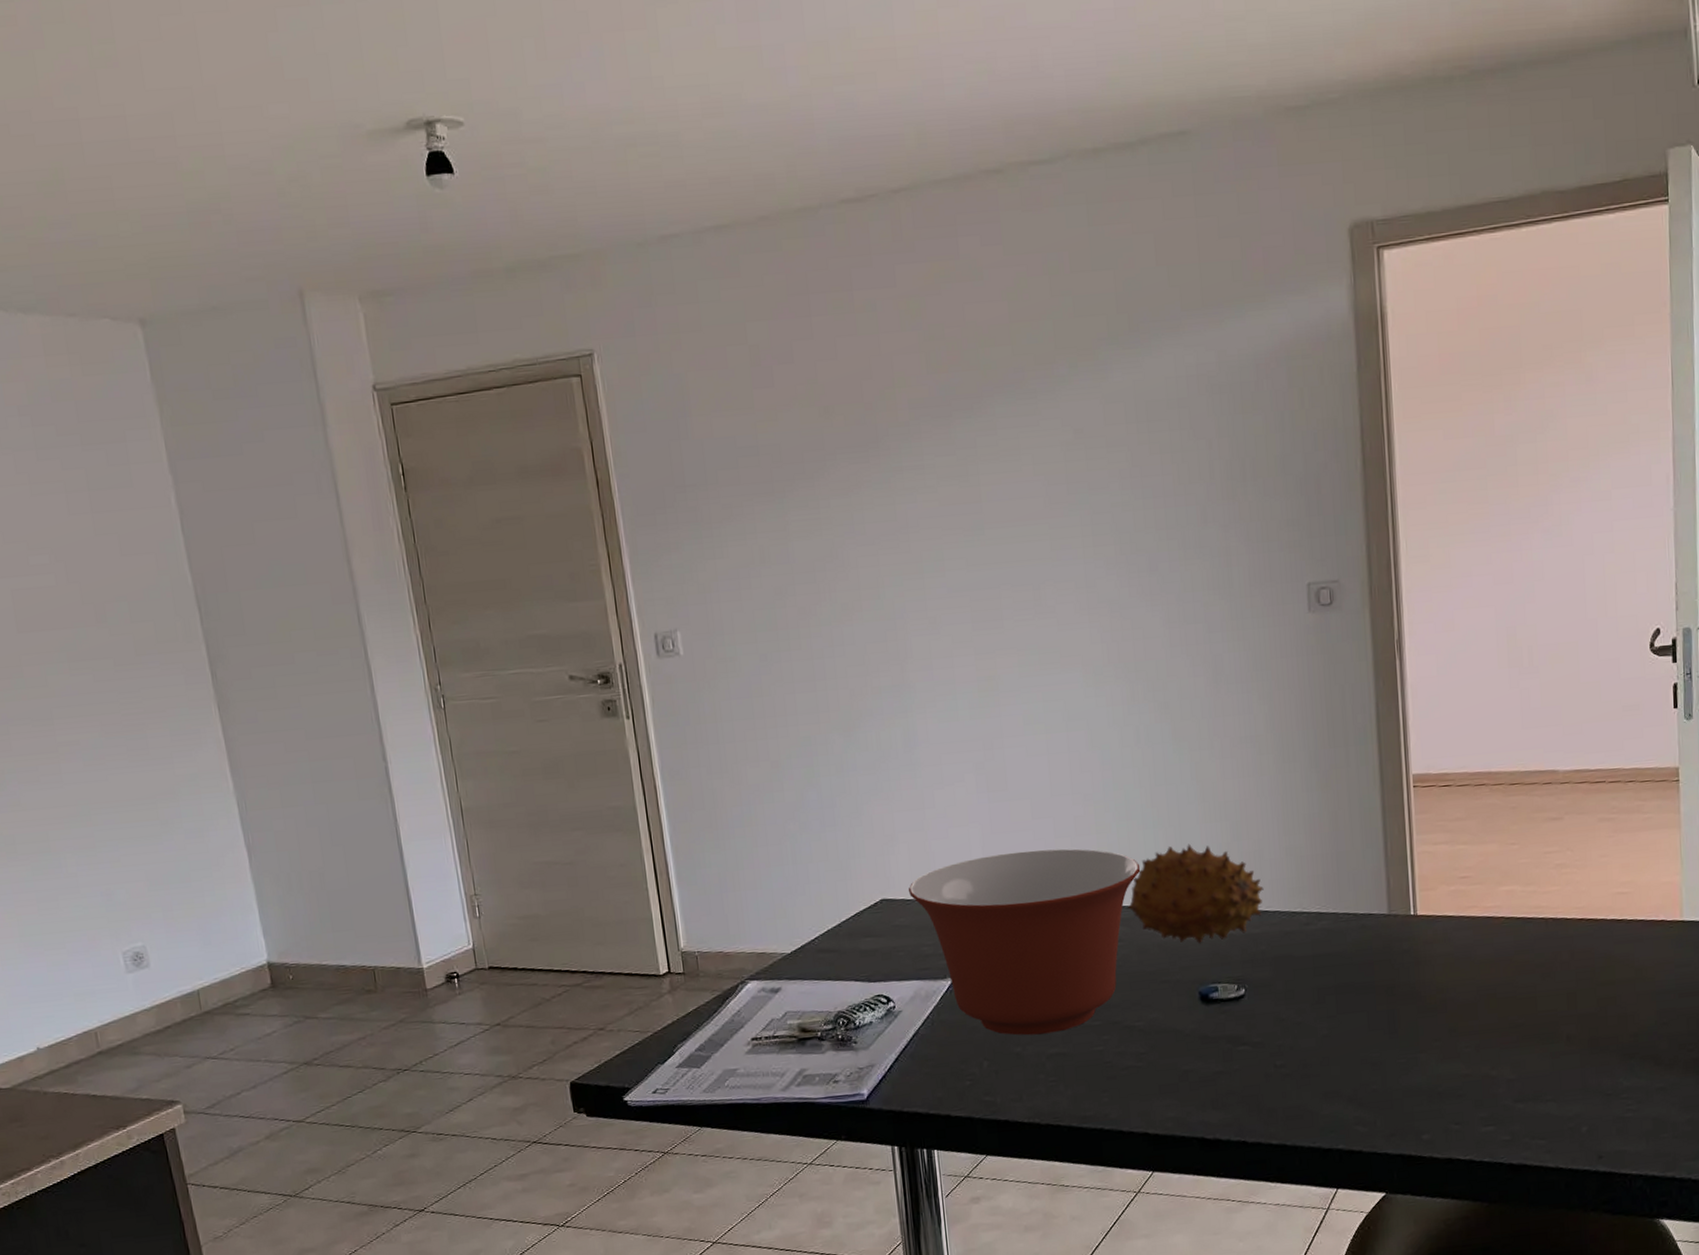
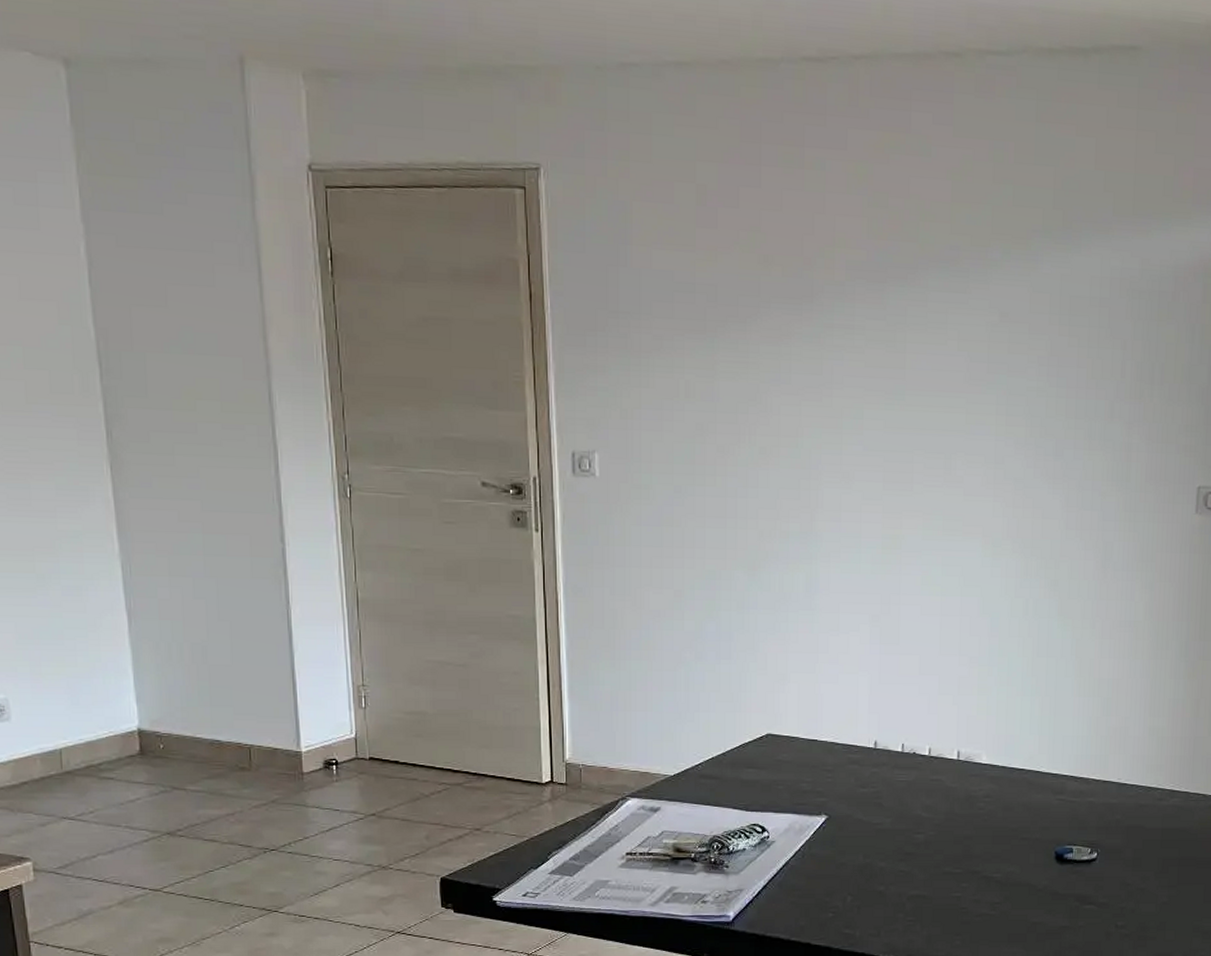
mixing bowl: present [908,848,1141,1036] -> none [793,703,1015,876]
fruit: present [1127,843,1264,944] -> none [998,714,1125,808]

